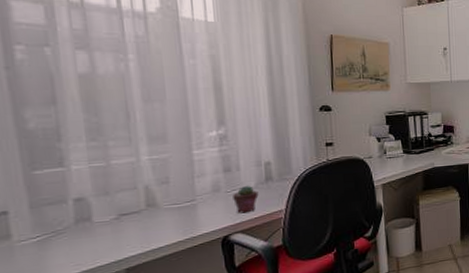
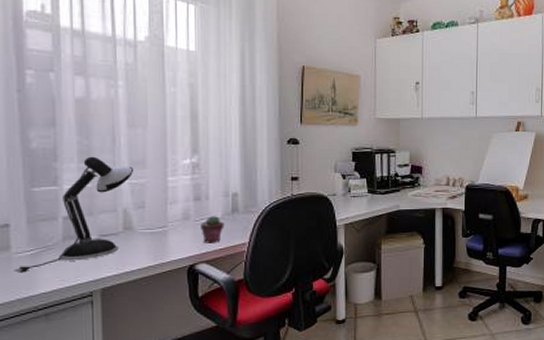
desk lamp: none [17,134,154,262] -> present [14,156,134,273]

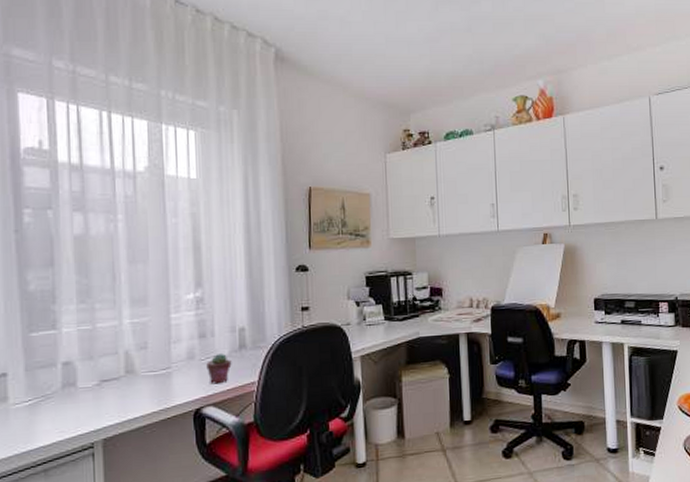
desk lamp: present [14,156,134,273] -> none [11,296,136,426]

